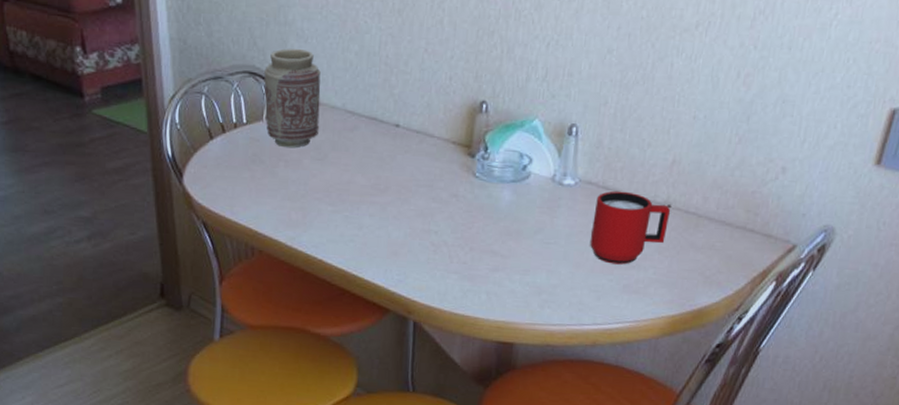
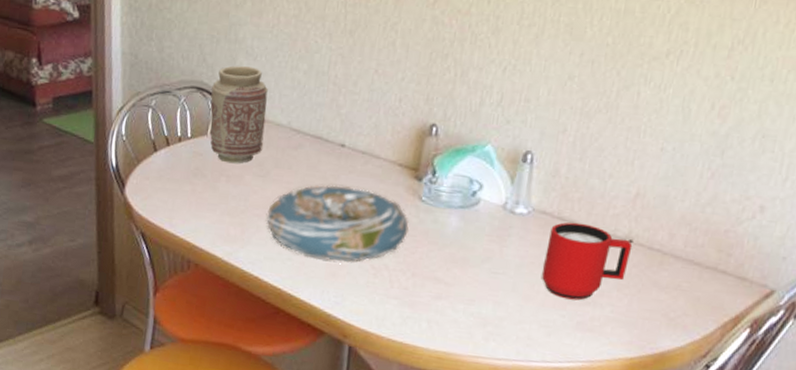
decorative bowl: none [326,164,466,242] -> present [265,184,410,263]

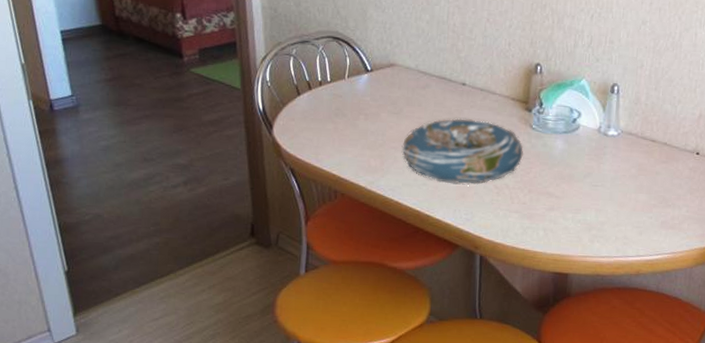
vase: present [210,66,268,164] -> none [346,17,397,104]
mug: present [541,222,633,301] -> none [631,140,699,204]

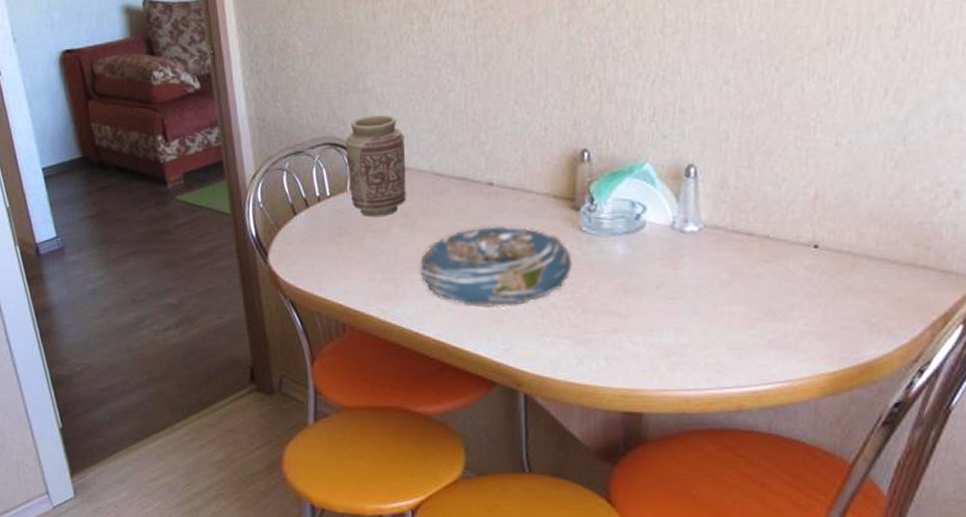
vase: none [346,17,397,104] -> present [346,115,406,218]

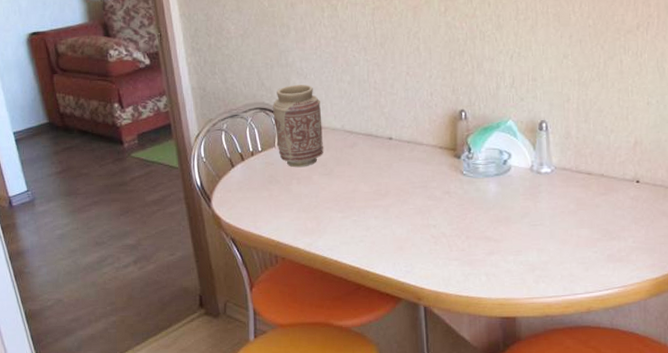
decorative bowl: present [419,225,574,308] -> none [336,171,458,238]

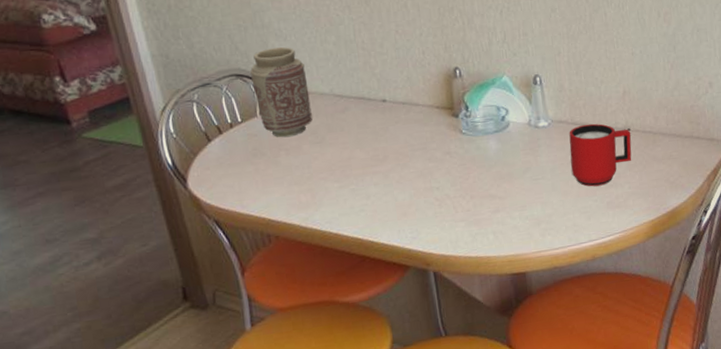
mug: none [571,173,640,238] -> present [569,123,632,187]

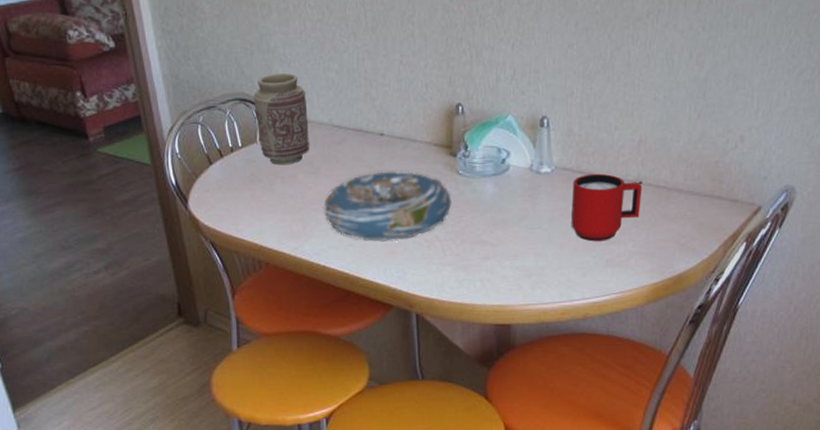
decorative bowl: none [331,133,459,206] -> present [323,170,453,242]

